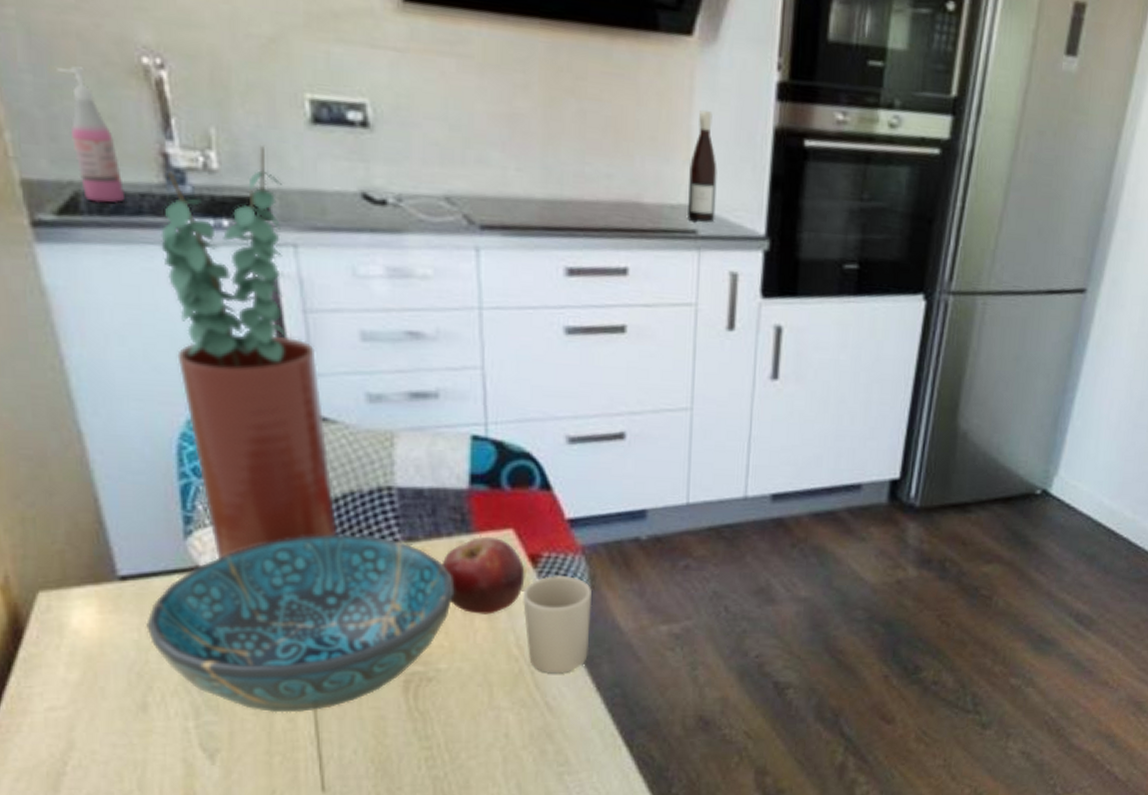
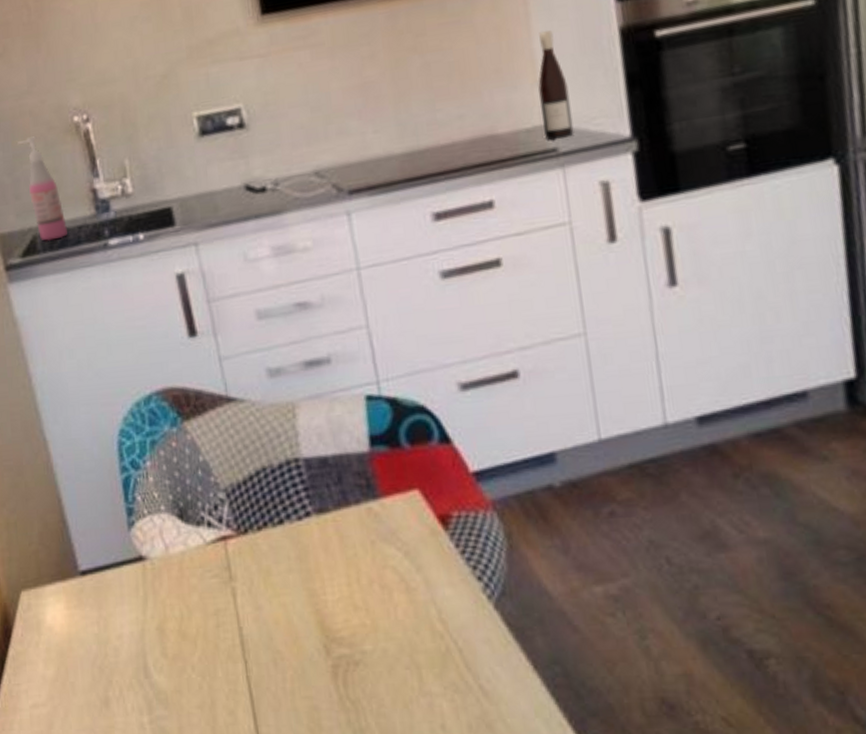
decorative bowl: present [146,534,455,713] -> none [103,510,370,706]
vase: present [160,145,339,559] -> none [94,163,257,547]
fruit: present [441,537,525,615] -> none [353,501,438,587]
mug: present [523,574,592,673] -> none [438,535,518,650]

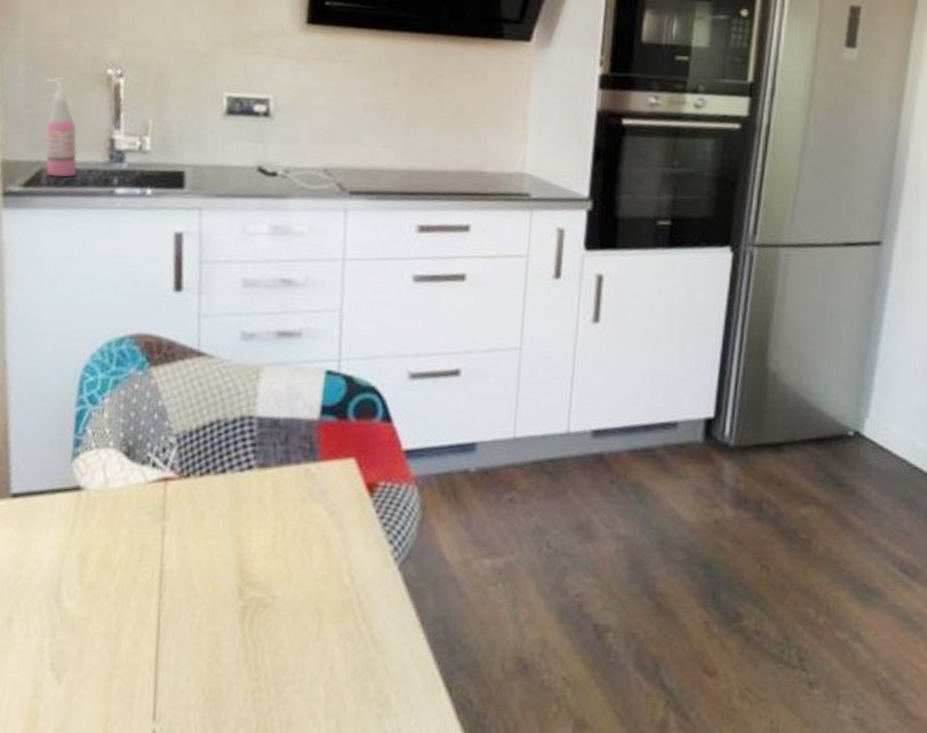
bottle: present [538,30,574,140] -> none [522,98,549,187]

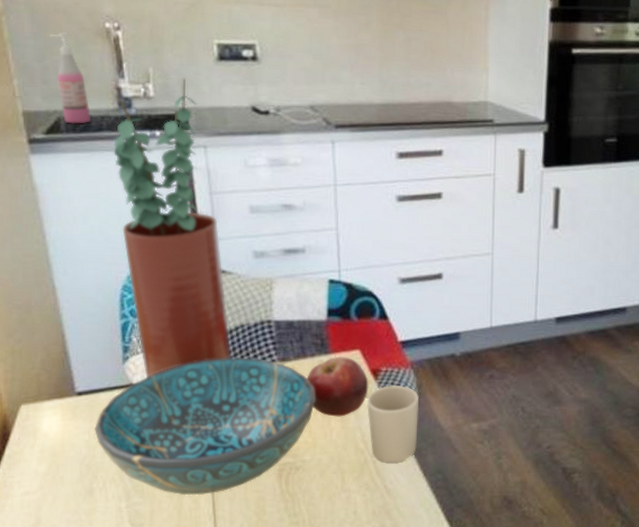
decorative bowl: none [25,459,298,636] -> present [94,357,316,496]
vase: none [92,131,205,480] -> present [114,77,232,378]
fruit: none [288,465,362,542] -> present [306,357,369,417]
mug: none [357,504,422,605] -> present [367,384,420,462]

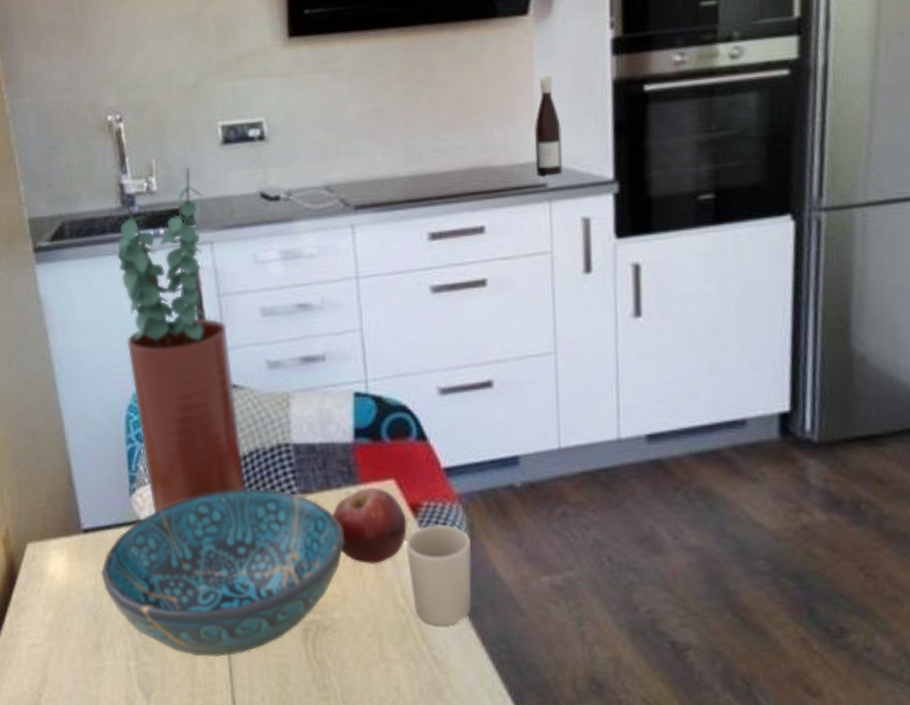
soap dispenser: present [49,32,91,125] -> none [54,131,95,229]
bottle: none [486,33,507,113] -> present [535,76,563,176]

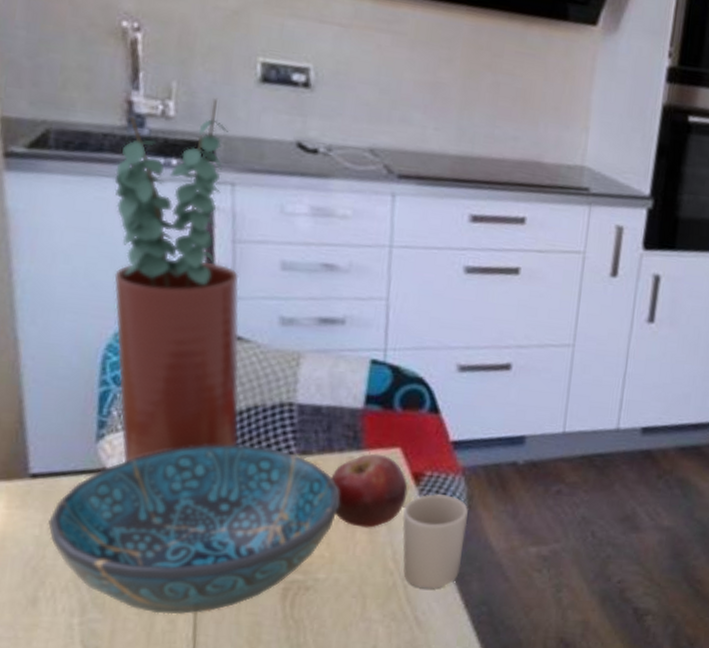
bottle: present [535,76,563,176] -> none [582,87,611,182]

